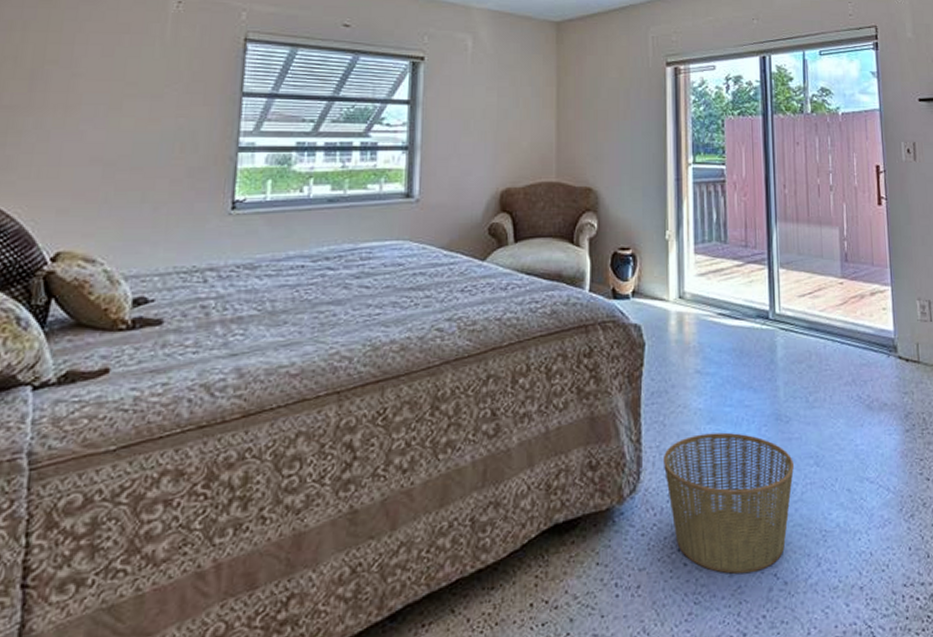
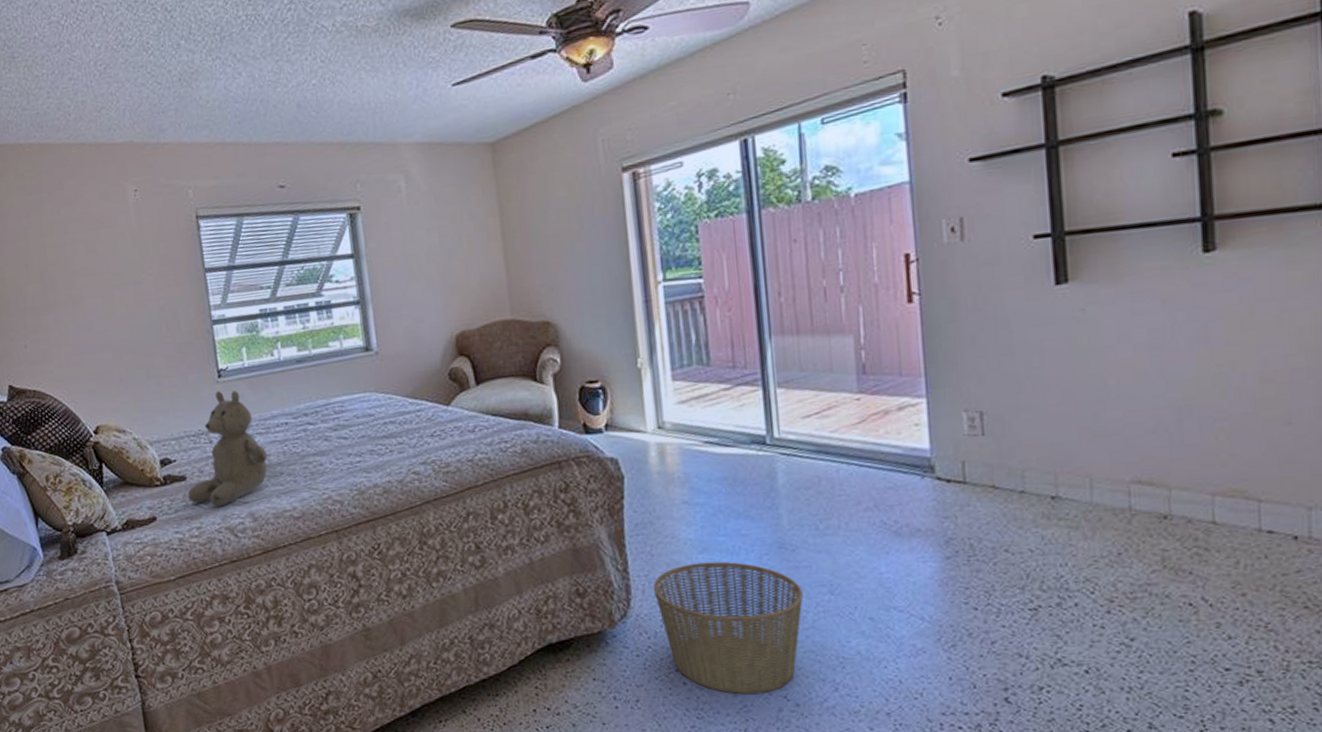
teddy bear: none [159,224,273,359] -> present [187,390,268,507]

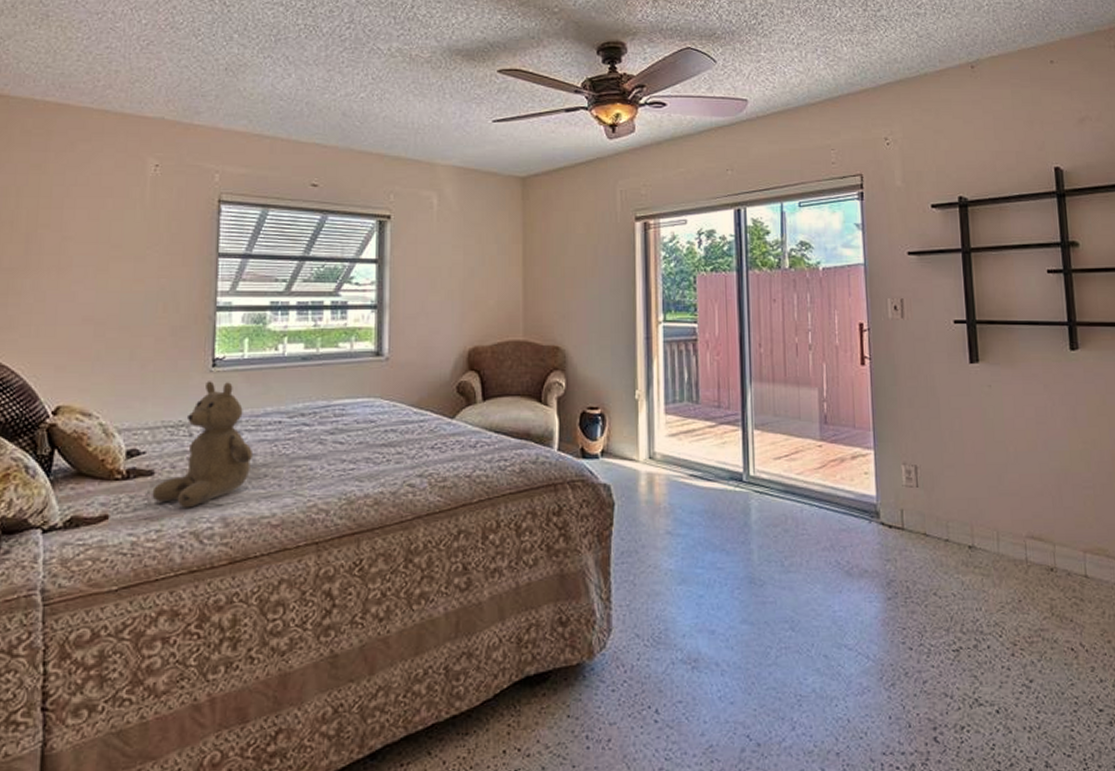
basket: present [652,561,803,695] -> none [633,594,768,734]

